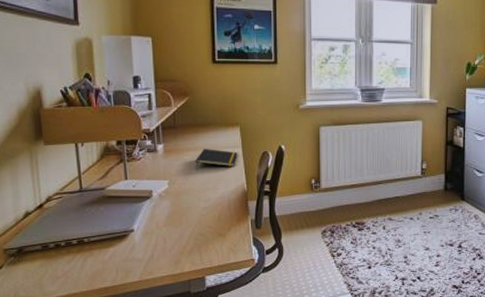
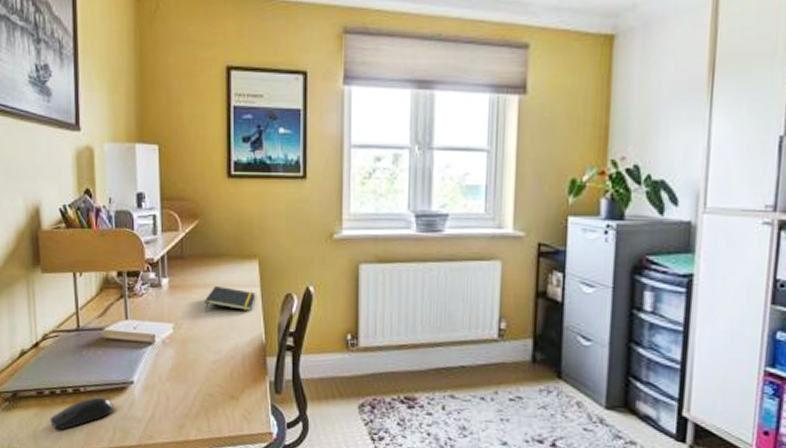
computer mouse: none [55,245,116,276] -> present [50,397,114,430]

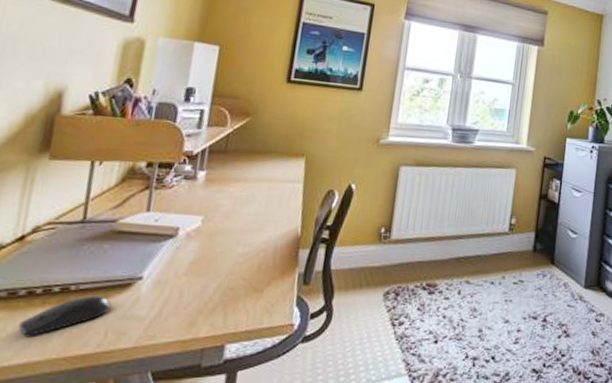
notepad: present [204,286,256,313] -> none [241,181,298,206]

